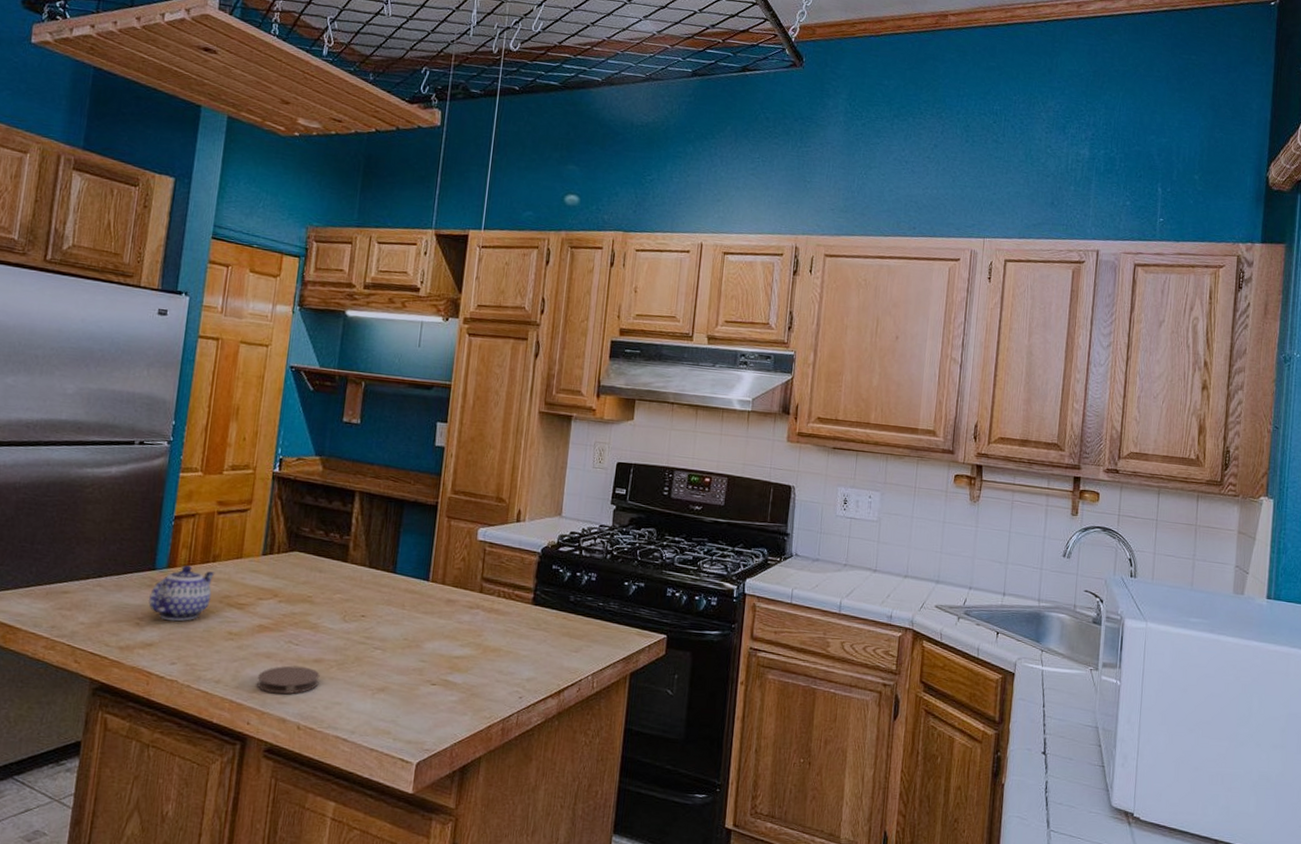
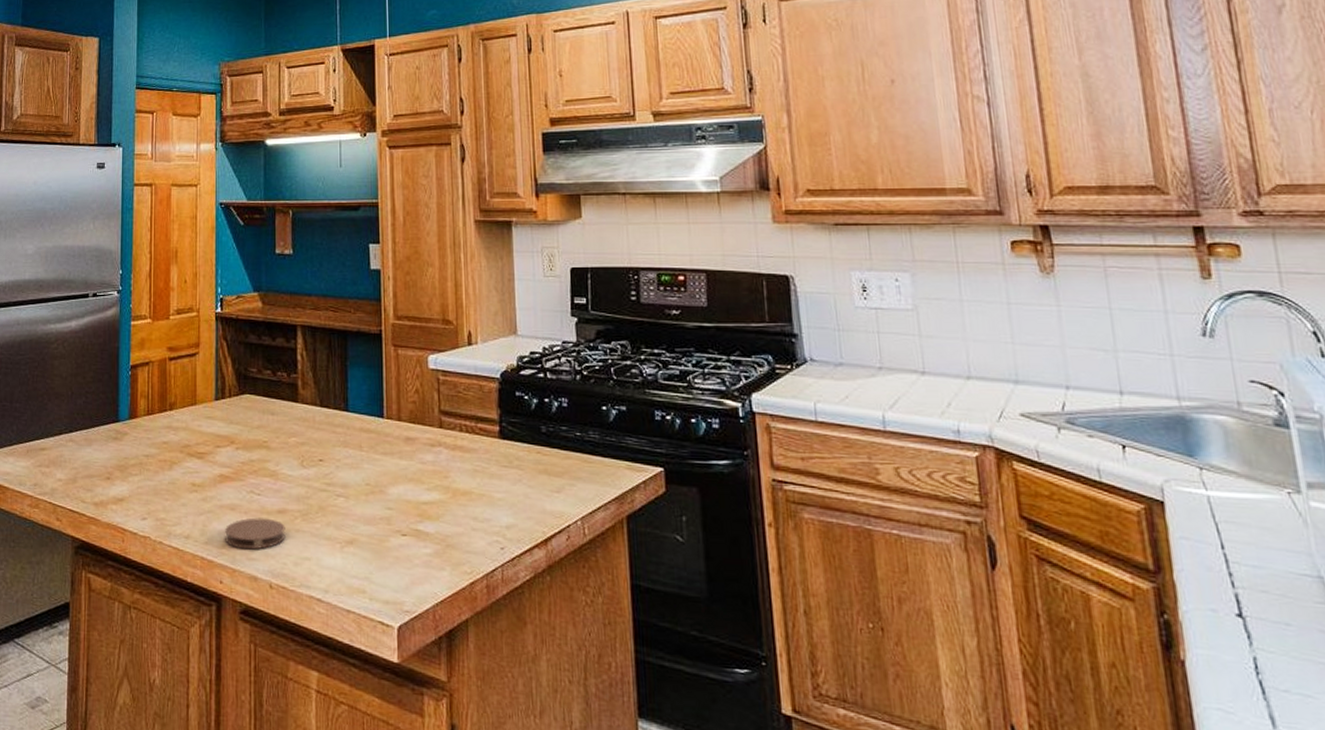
teapot: present [148,564,216,622] -> none [116,414,173,475]

